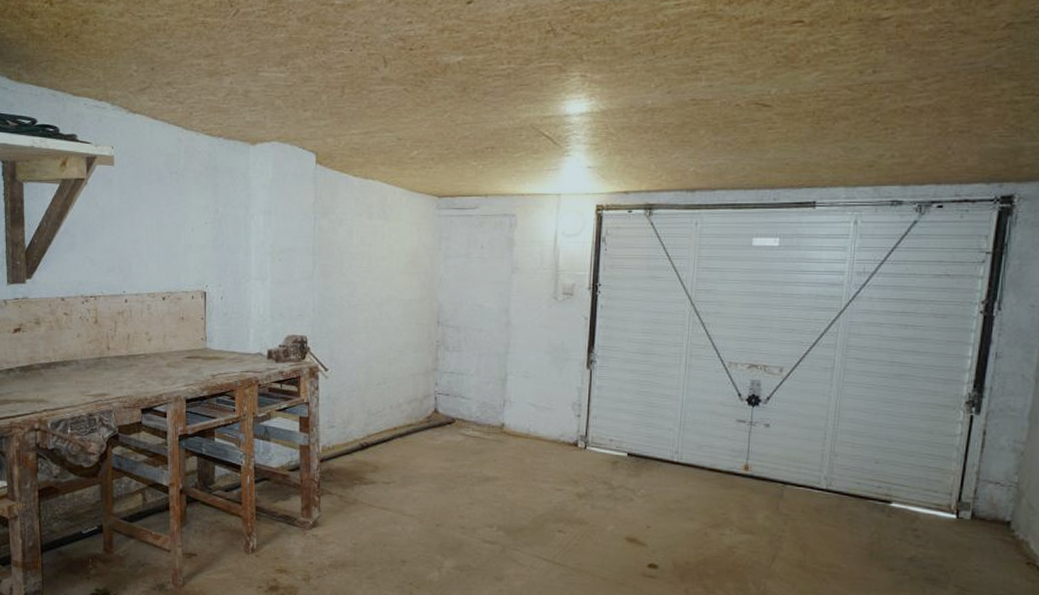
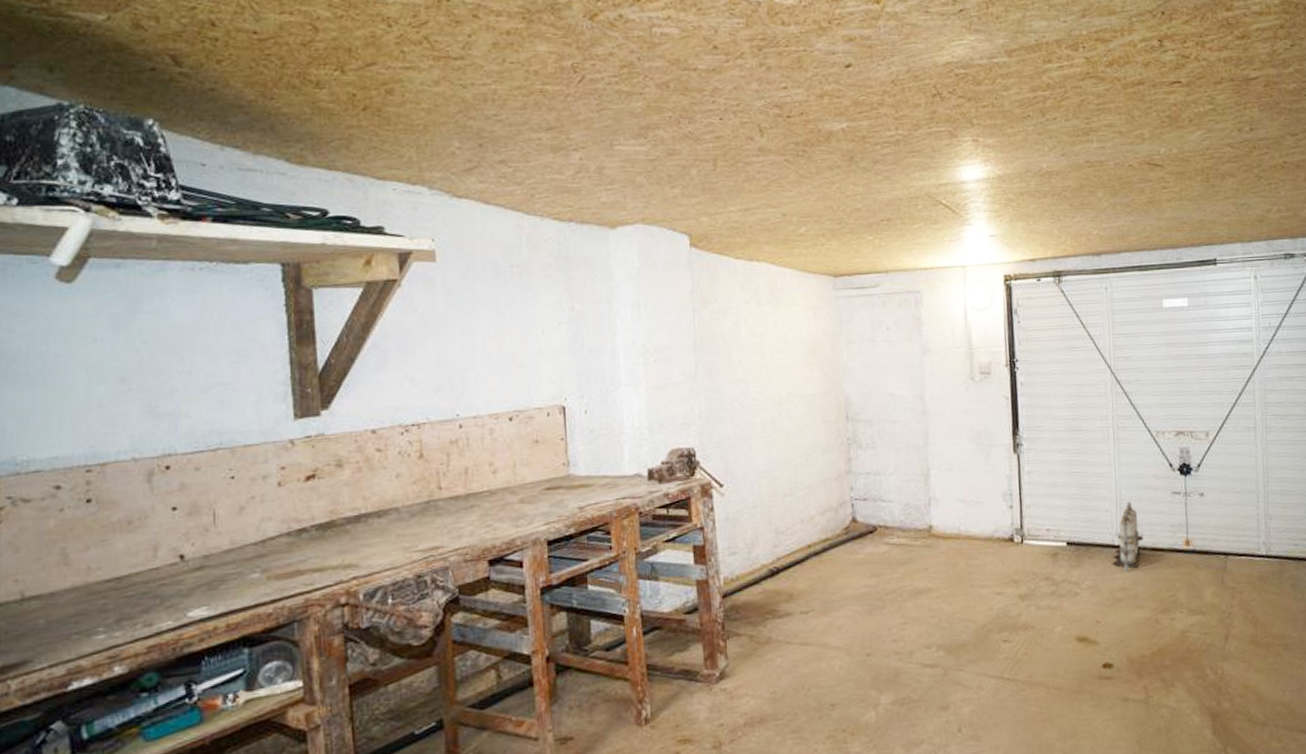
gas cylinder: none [668,423,704,487] -> present [1111,501,1144,573]

